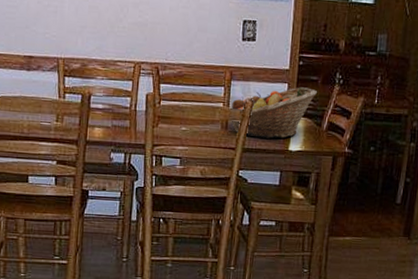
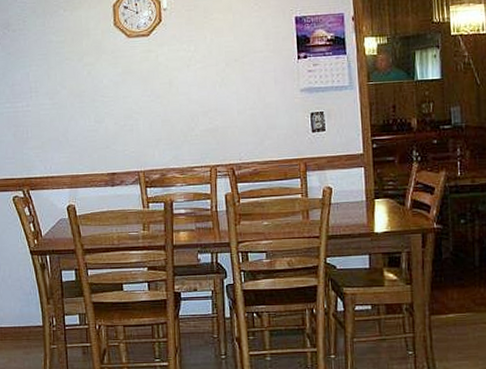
fruit basket: present [229,87,318,139] -> none [308,169,396,224]

